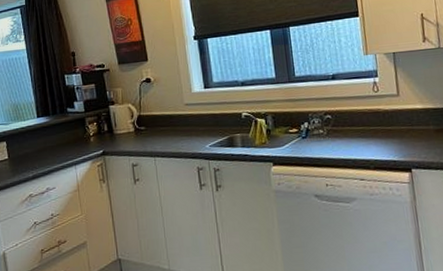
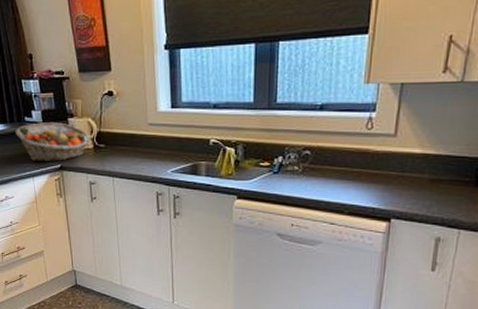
fruit basket: none [58,110,131,150] -> present [15,122,91,162]

